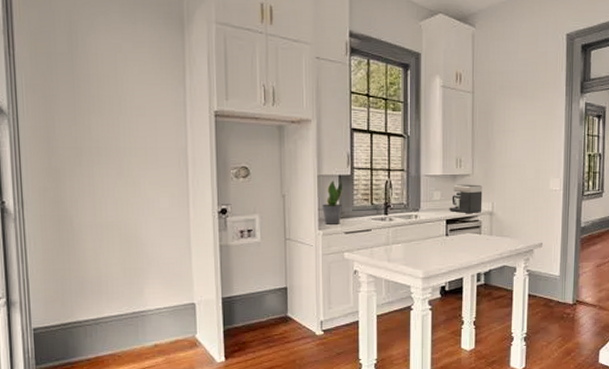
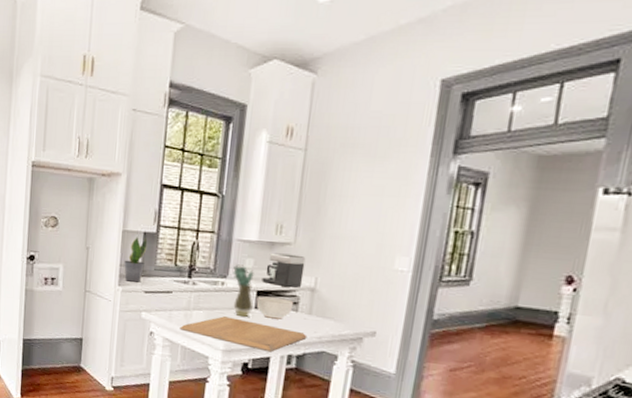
chopping board: none [381,247,491,273] -> present [179,316,307,353]
vase: none [424,197,444,244] -> present [233,264,254,317]
bowl: none [446,224,477,243] -> present [256,296,294,319]

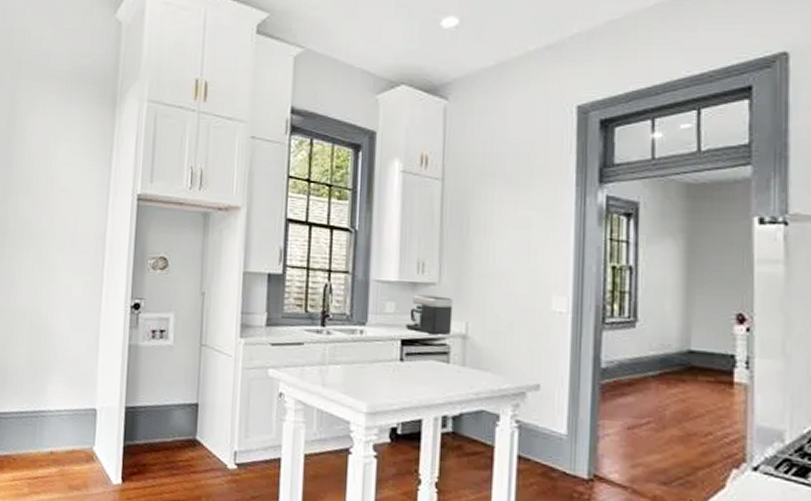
potted plant: present [124,237,148,283] -> none [246,279,273,333]
chopping board: present [179,316,307,353] -> none [314,371,463,414]
vase: present [233,264,254,317] -> none [372,309,398,371]
bowl: present [256,296,294,319] -> none [401,345,444,373]

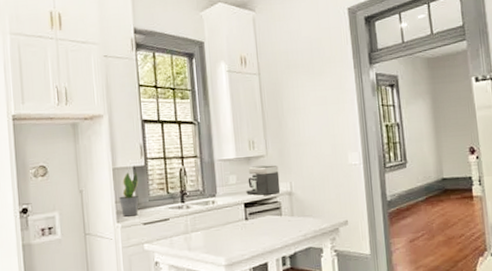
potted plant: none [246,279,273,333] -> present [119,172,139,217]

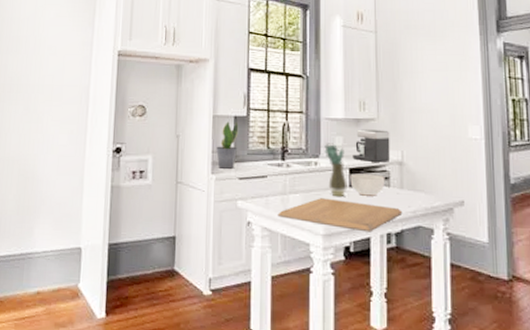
chopping board: none [182,232,295,259] -> present [277,198,403,233]
vase: none [220,182,244,230] -> present [324,143,347,196]
bowl: none [245,206,277,226] -> present [350,173,385,196]

